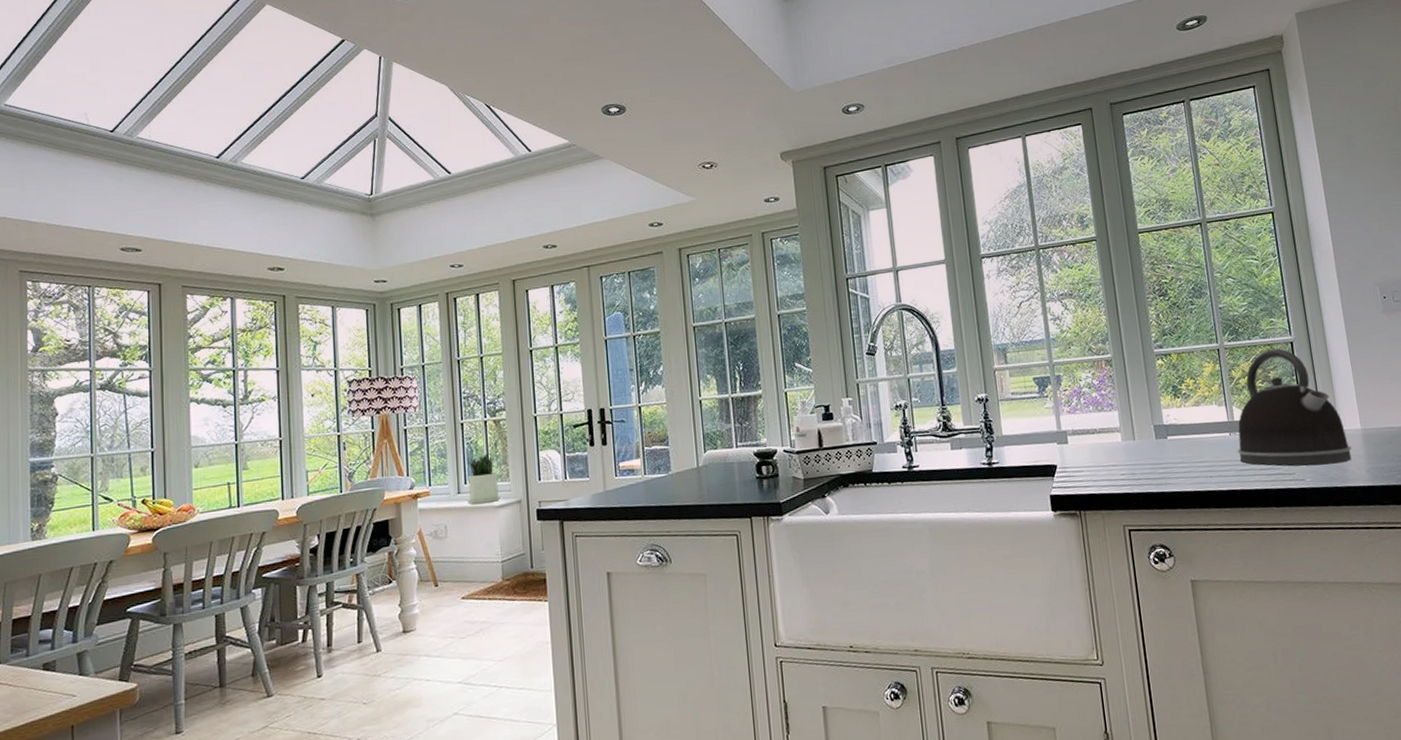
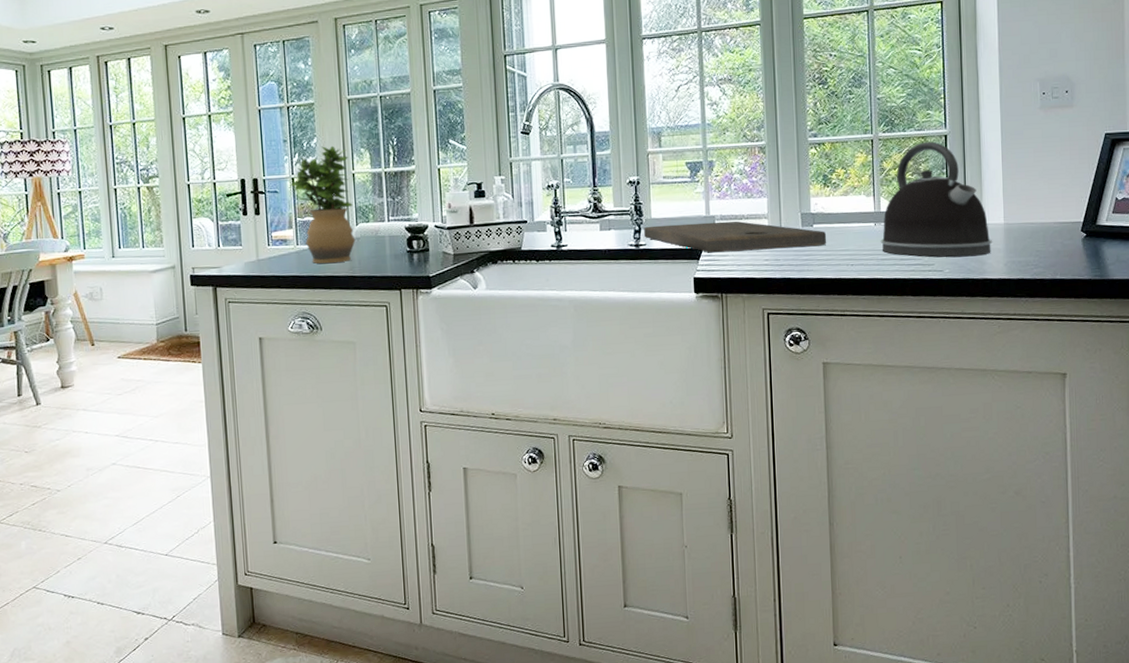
planter: present [466,453,501,505] -> none [120,219,155,269]
potted plant: none [637,373,704,493] -> present [290,145,356,264]
cutting board: none [995,435,1183,469] -> present [643,221,827,253]

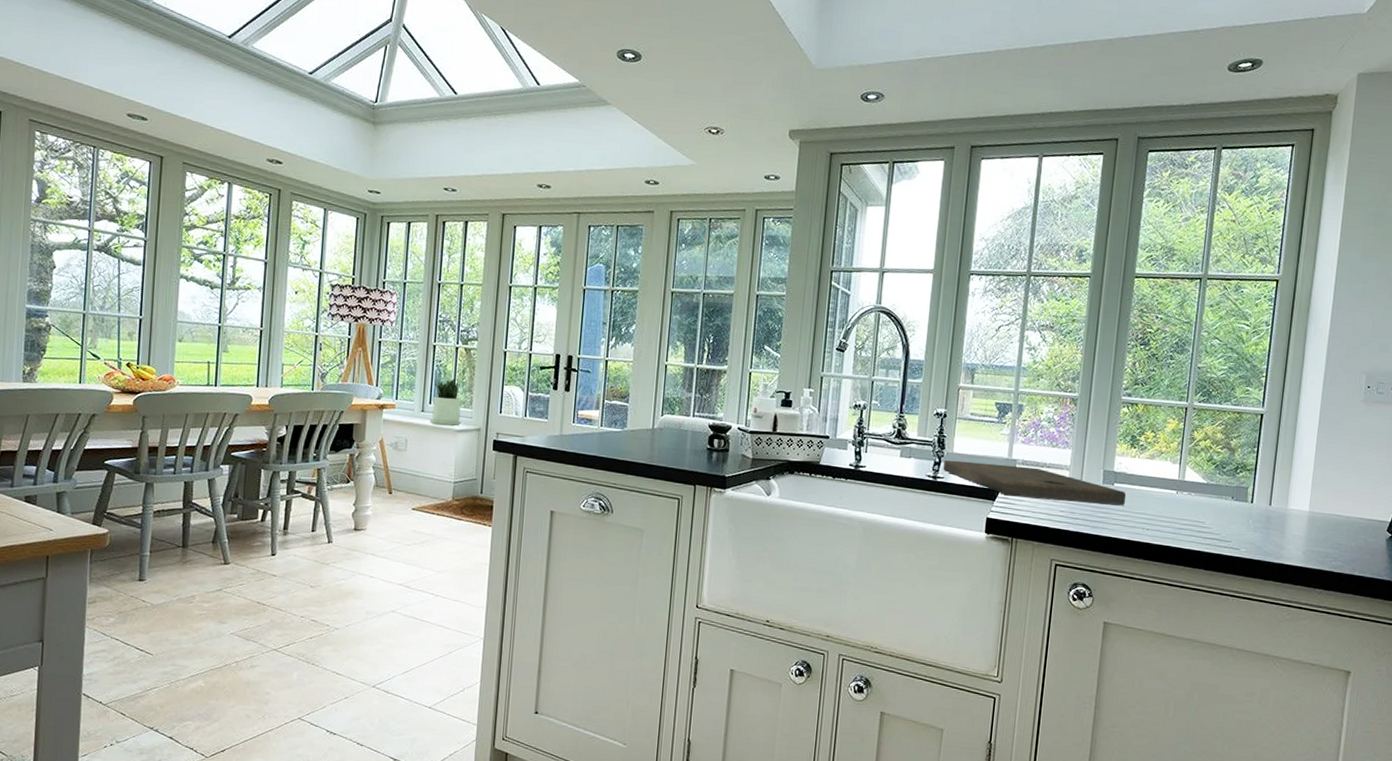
planter: none [120,219,155,269] -> present [429,377,462,426]
potted plant: present [290,145,356,264] -> none [603,333,664,450]
kettle: present [880,141,993,257] -> none [1180,417,1295,540]

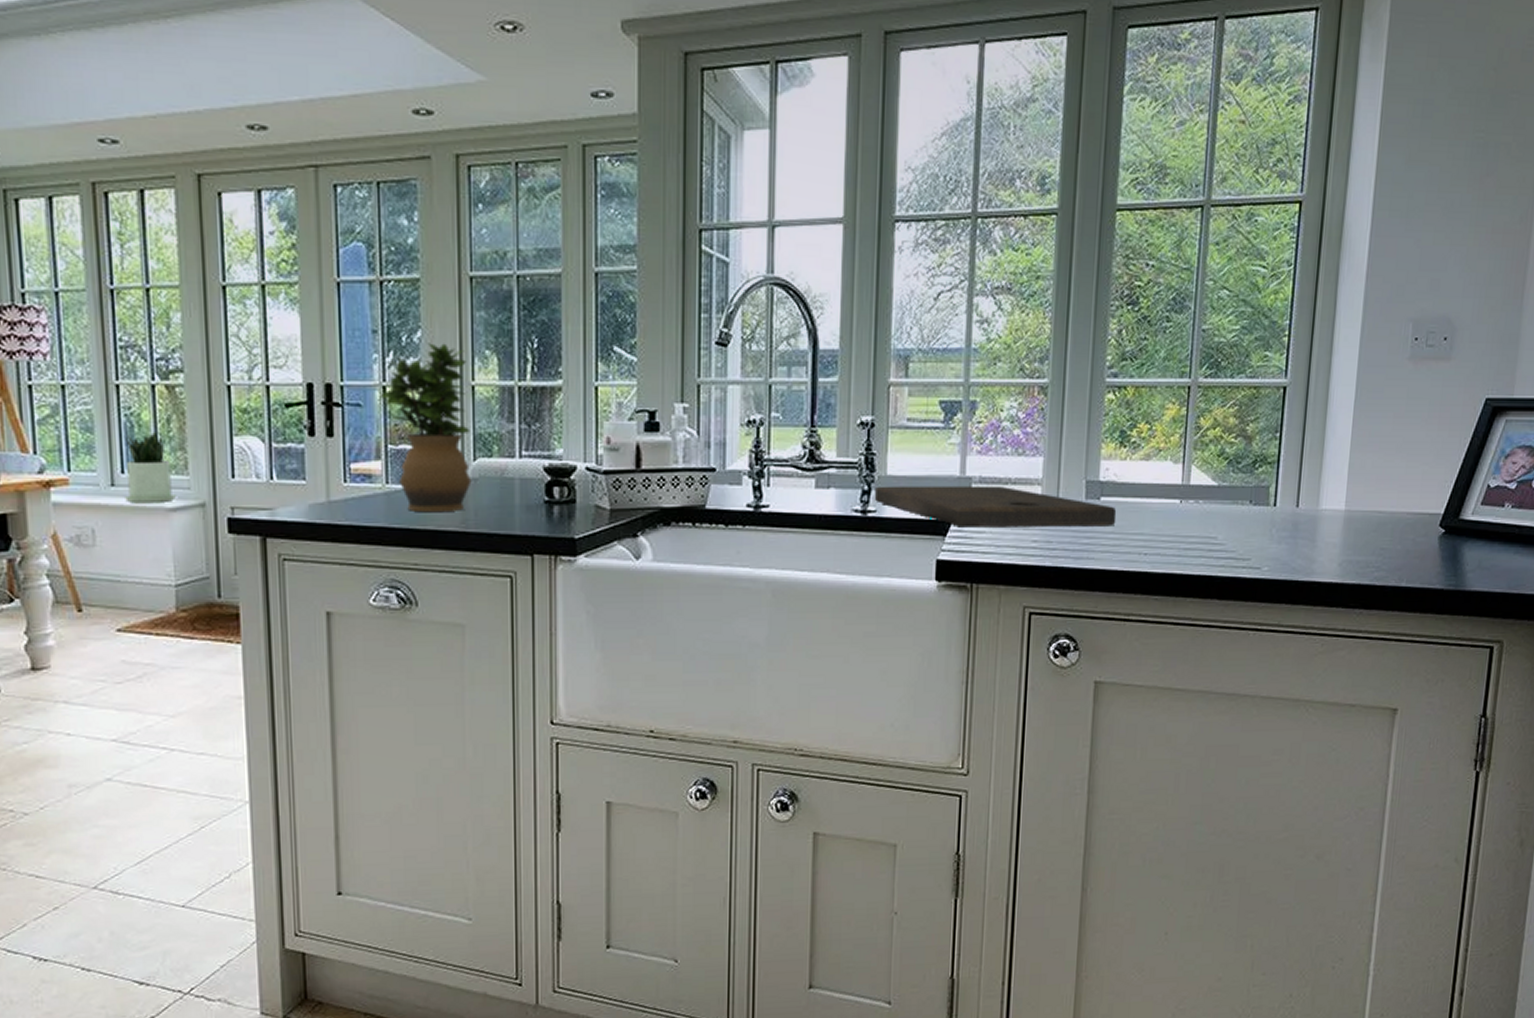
potted plant: none [603,333,664,450] -> present [379,343,472,513]

